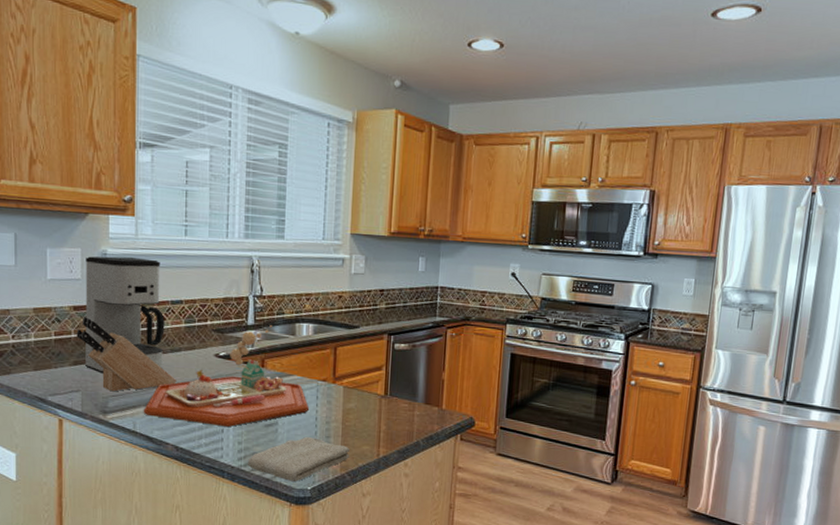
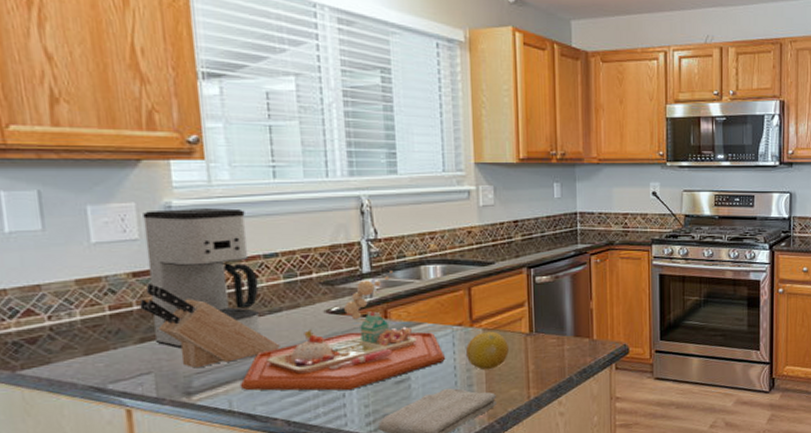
fruit: none [326,389,365,425] -> present [465,331,509,371]

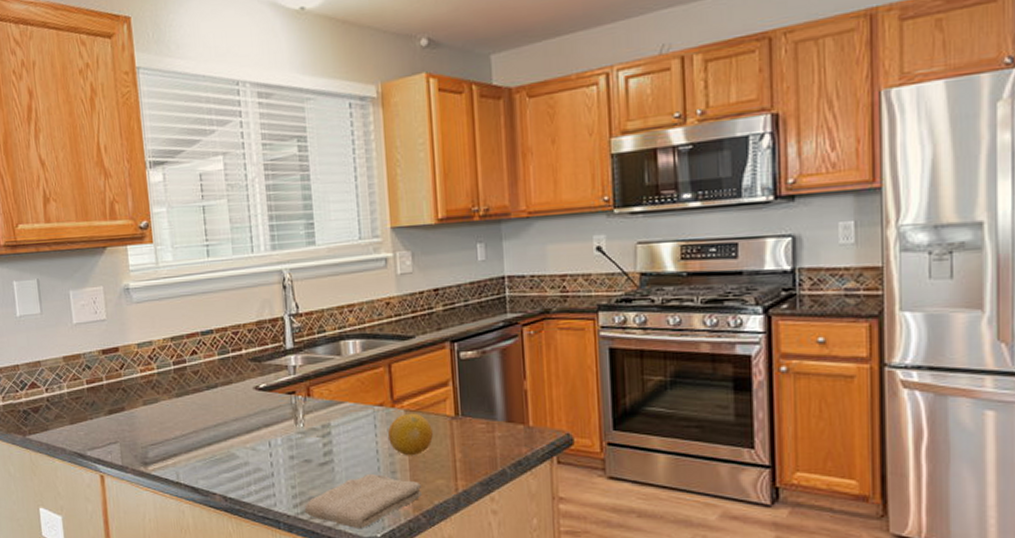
knife block: present [139,282,280,369] -> none [108,359,217,440]
coffee maker: present [143,207,261,349] -> none [108,288,200,421]
food tray: present [241,271,445,391] -> none [186,346,367,470]

